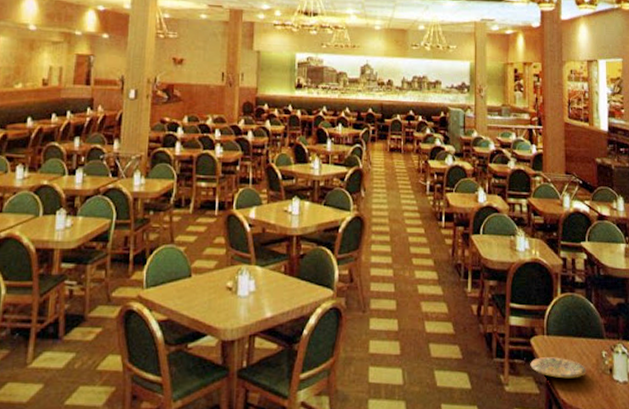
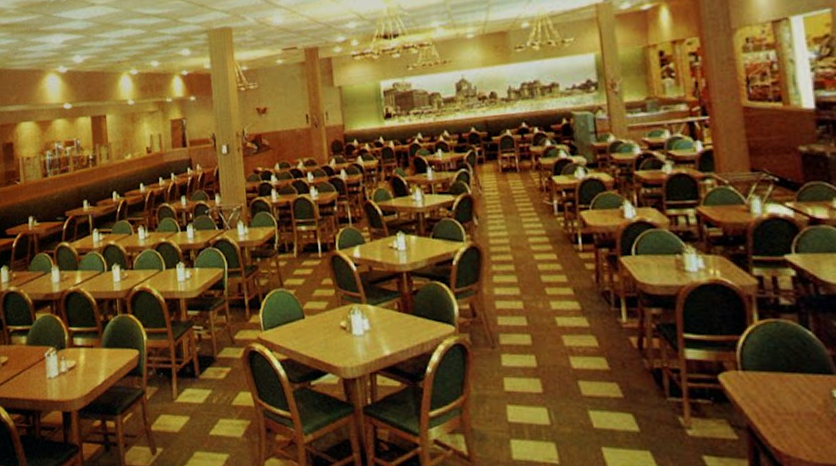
plate: present [530,357,586,379] -> none [720,396,809,423]

